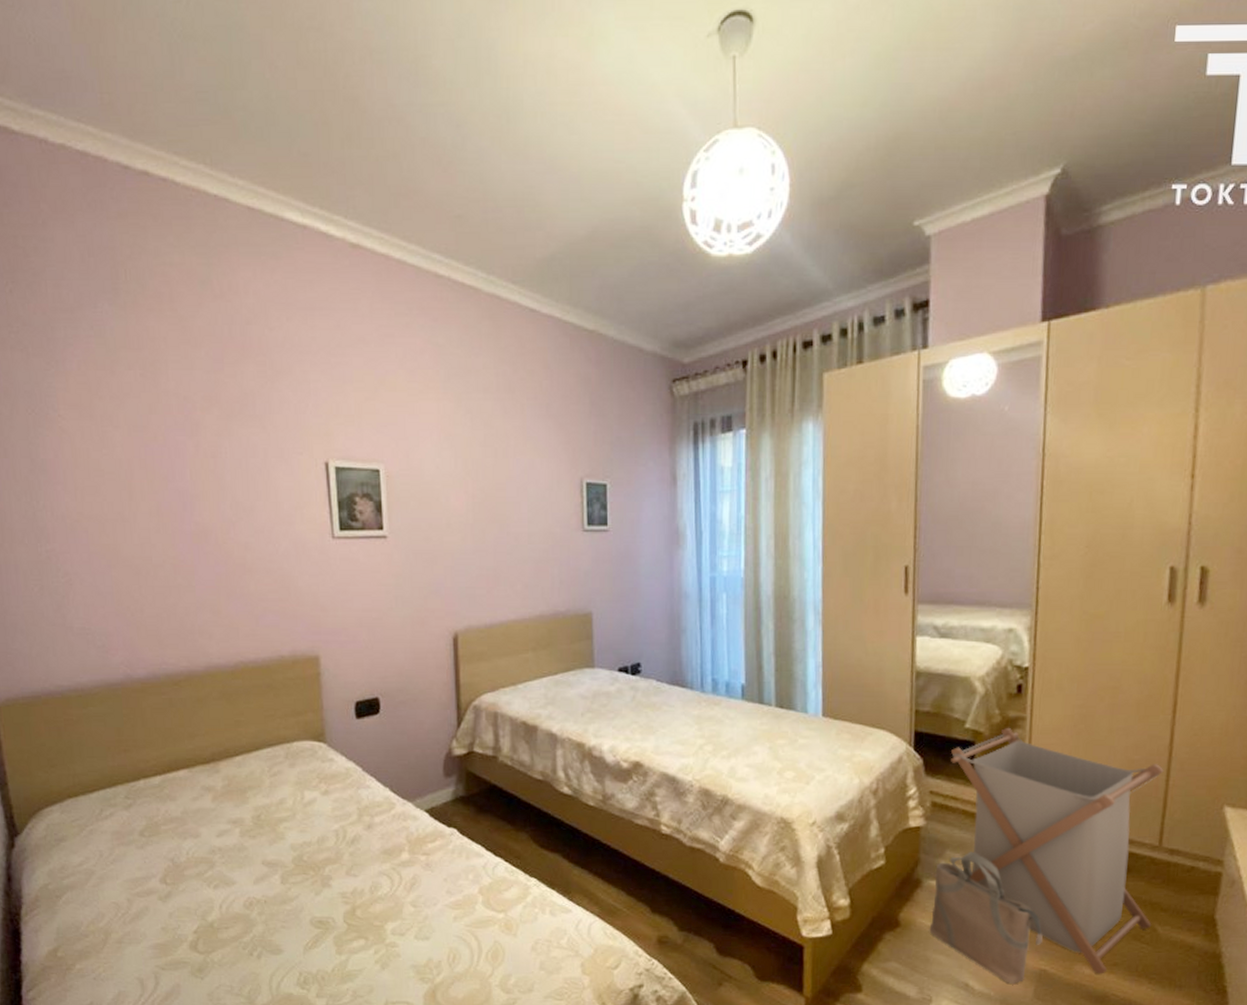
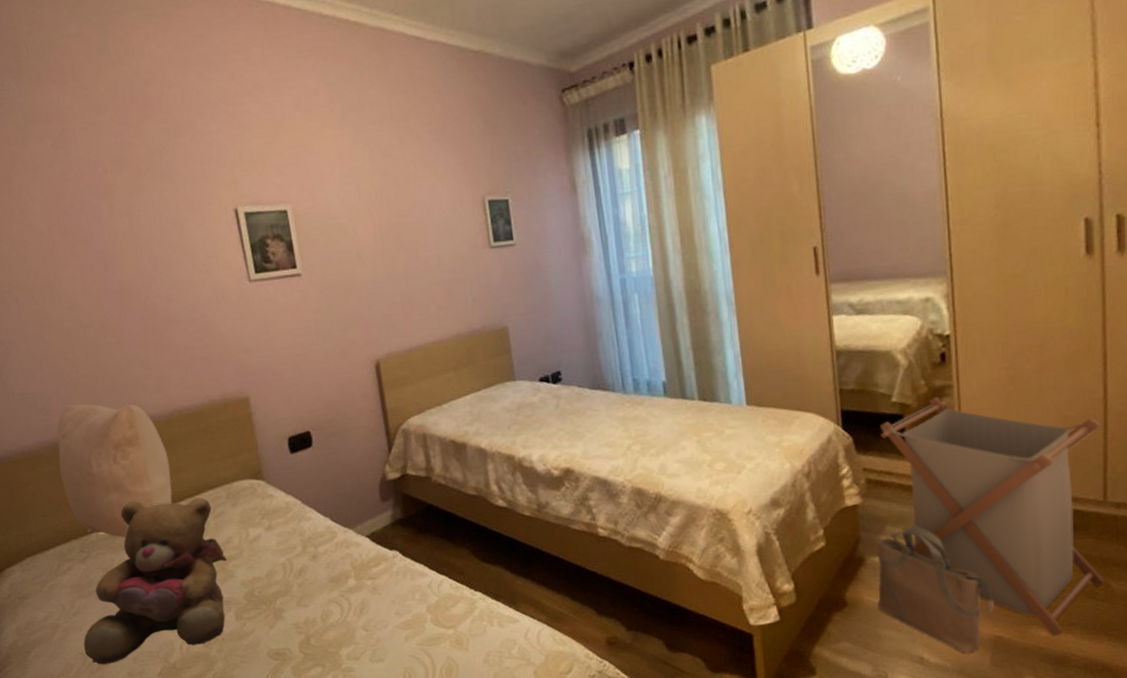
pillow: none [112,643,230,788] -> present [56,403,173,538]
teddy bear: none [118,750,279,917] -> present [83,498,227,665]

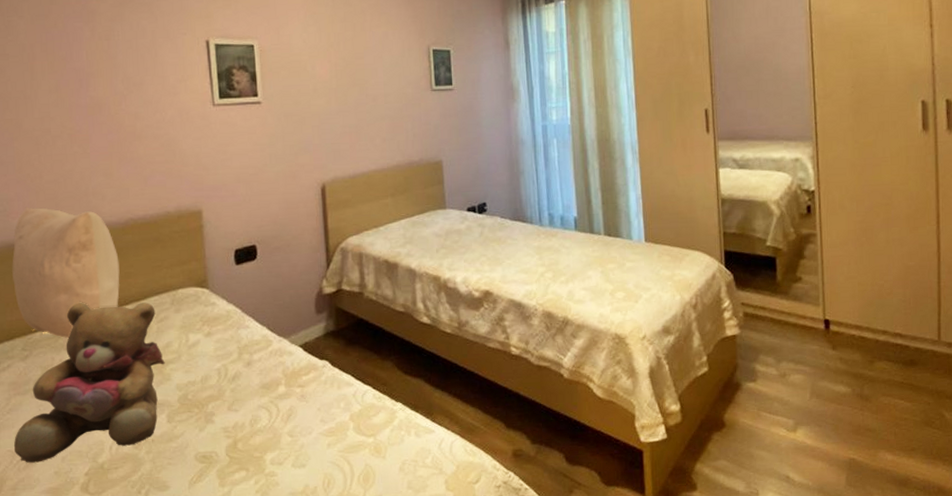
tote bag: present [877,524,994,653] -> none [751,355,849,473]
laundry basket: present [880,397,1105,636] -> none [757,243,940,460]

